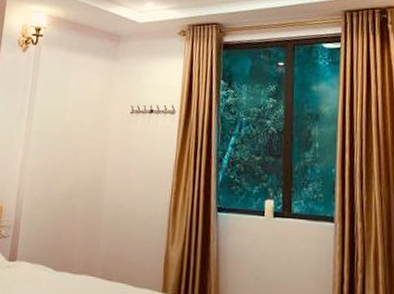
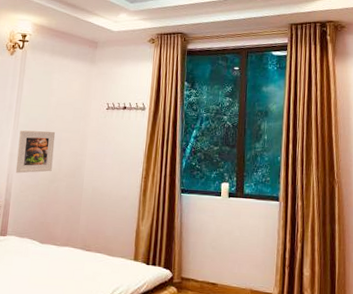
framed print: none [27,137,73,188] -> present [15,130,56,174]

